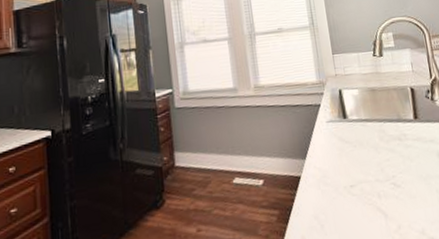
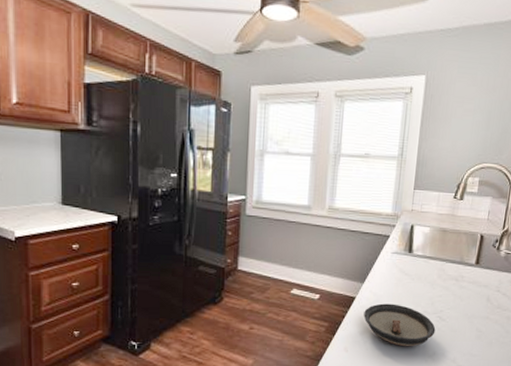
saucer: none [313,176,394,225] -> present [363,303,436,347]

